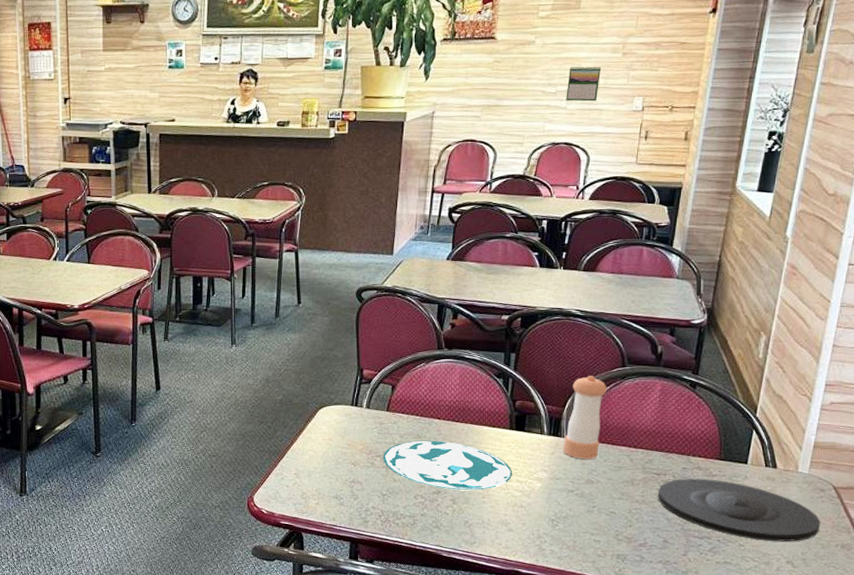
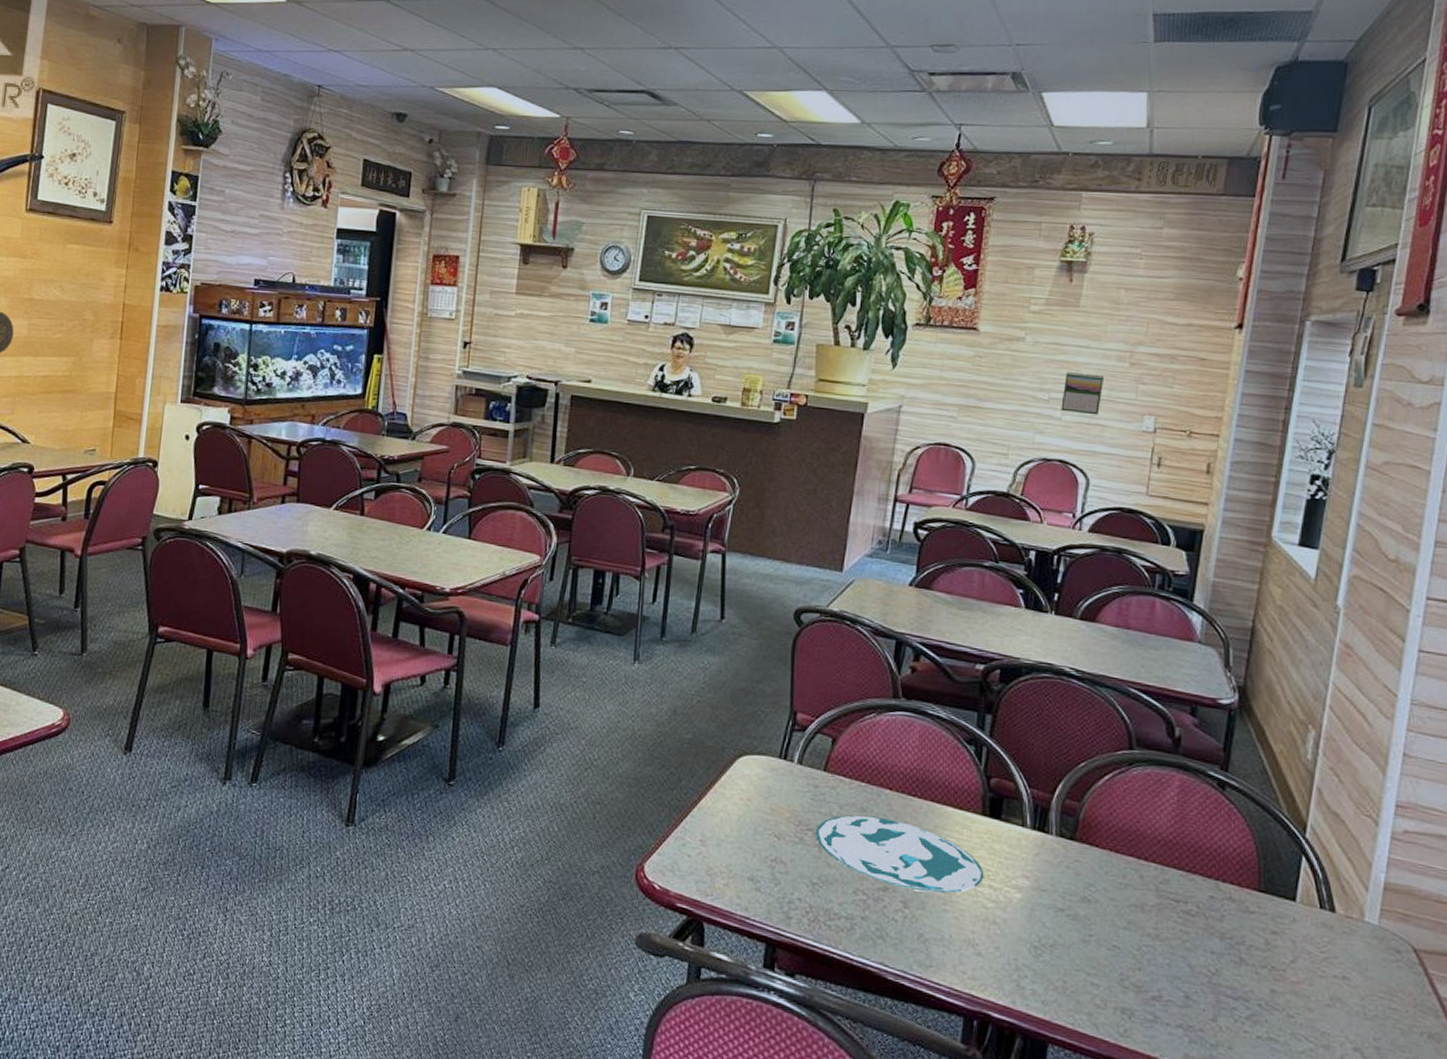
pepper shaker: present [563,375,607,459] -> none [1050,755,1109,869]
plate: present [657,478,821,542] -> none [1176,911,1398,1021]

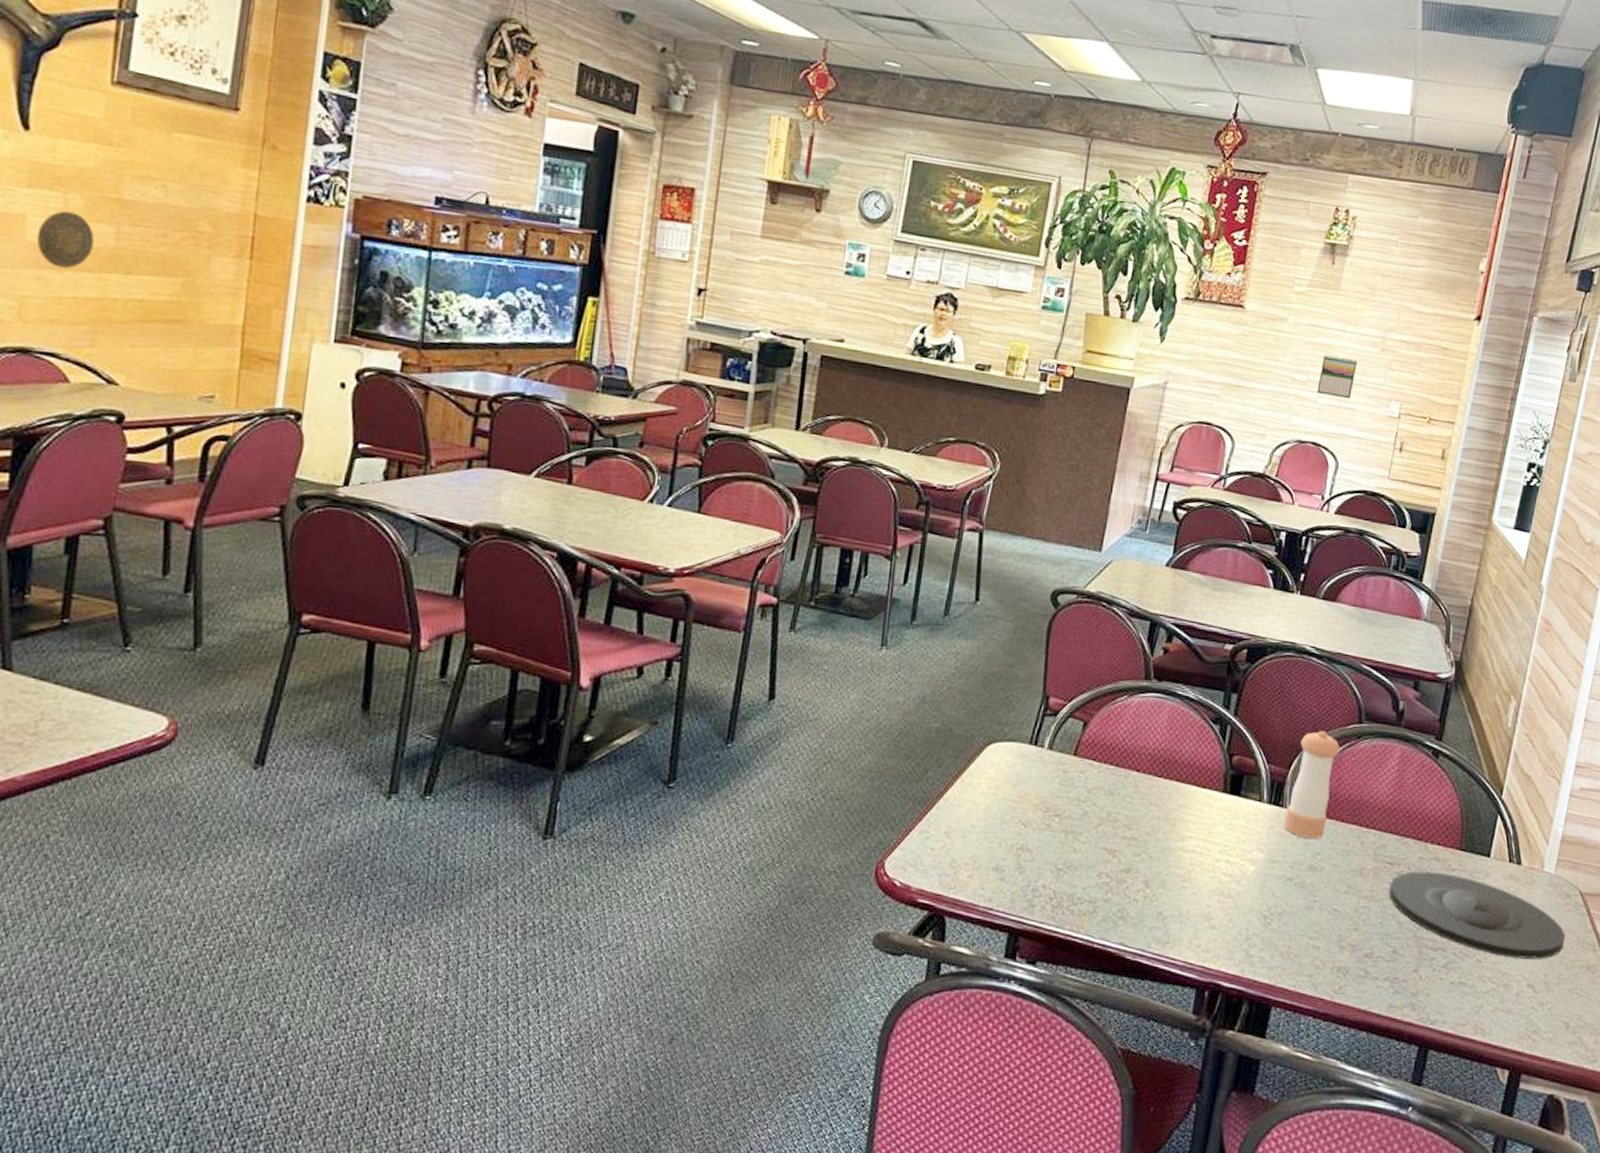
plate: present [816,815,984,893] -> none [1063,798,1222,870]
pepper shaker: none [1050,755,1109,869] -> present [1283,730,1340,839]
plate: none [1176,911,1398,1021] -> present [1388,871,1566,959]

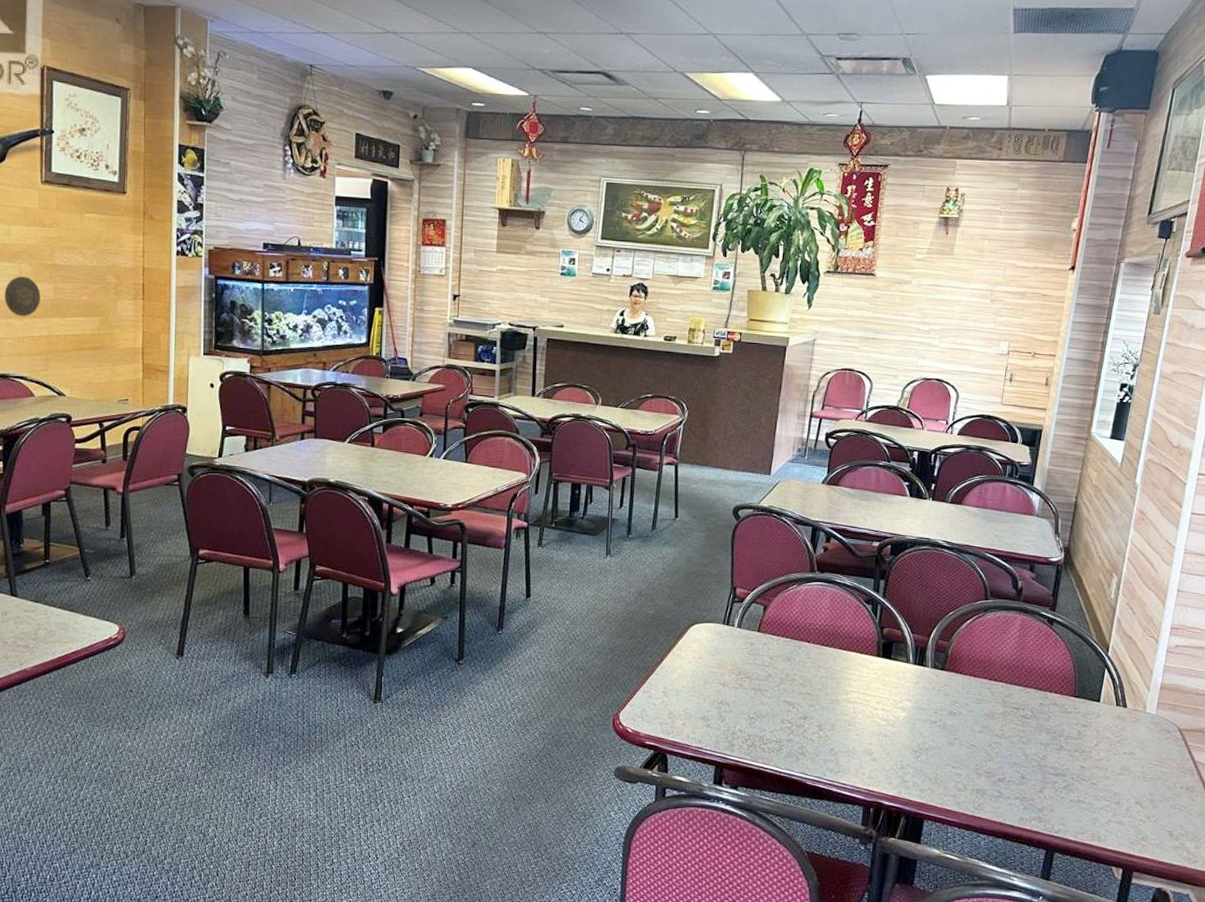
pepper shaker: present [1283,730,1340,839] -> none [927,606,970,690]
calendar: present [1317,354,1357,399] -> none [938,307,971,342]
plate: present [1388,871,1566,959] -> none [1016,714,1167,782]

